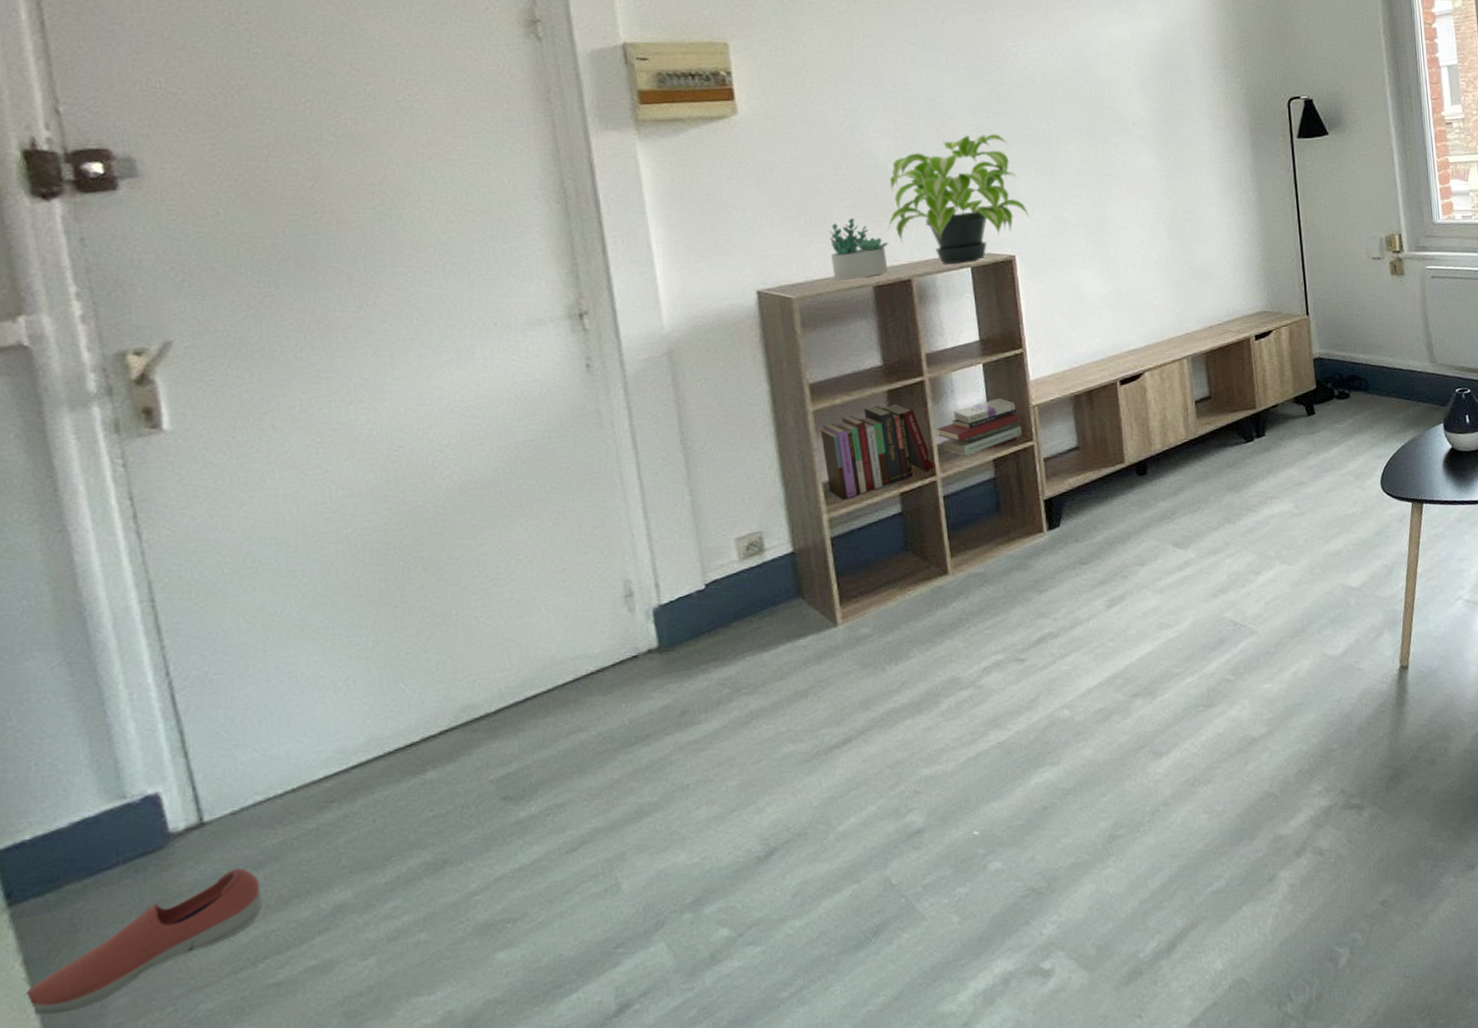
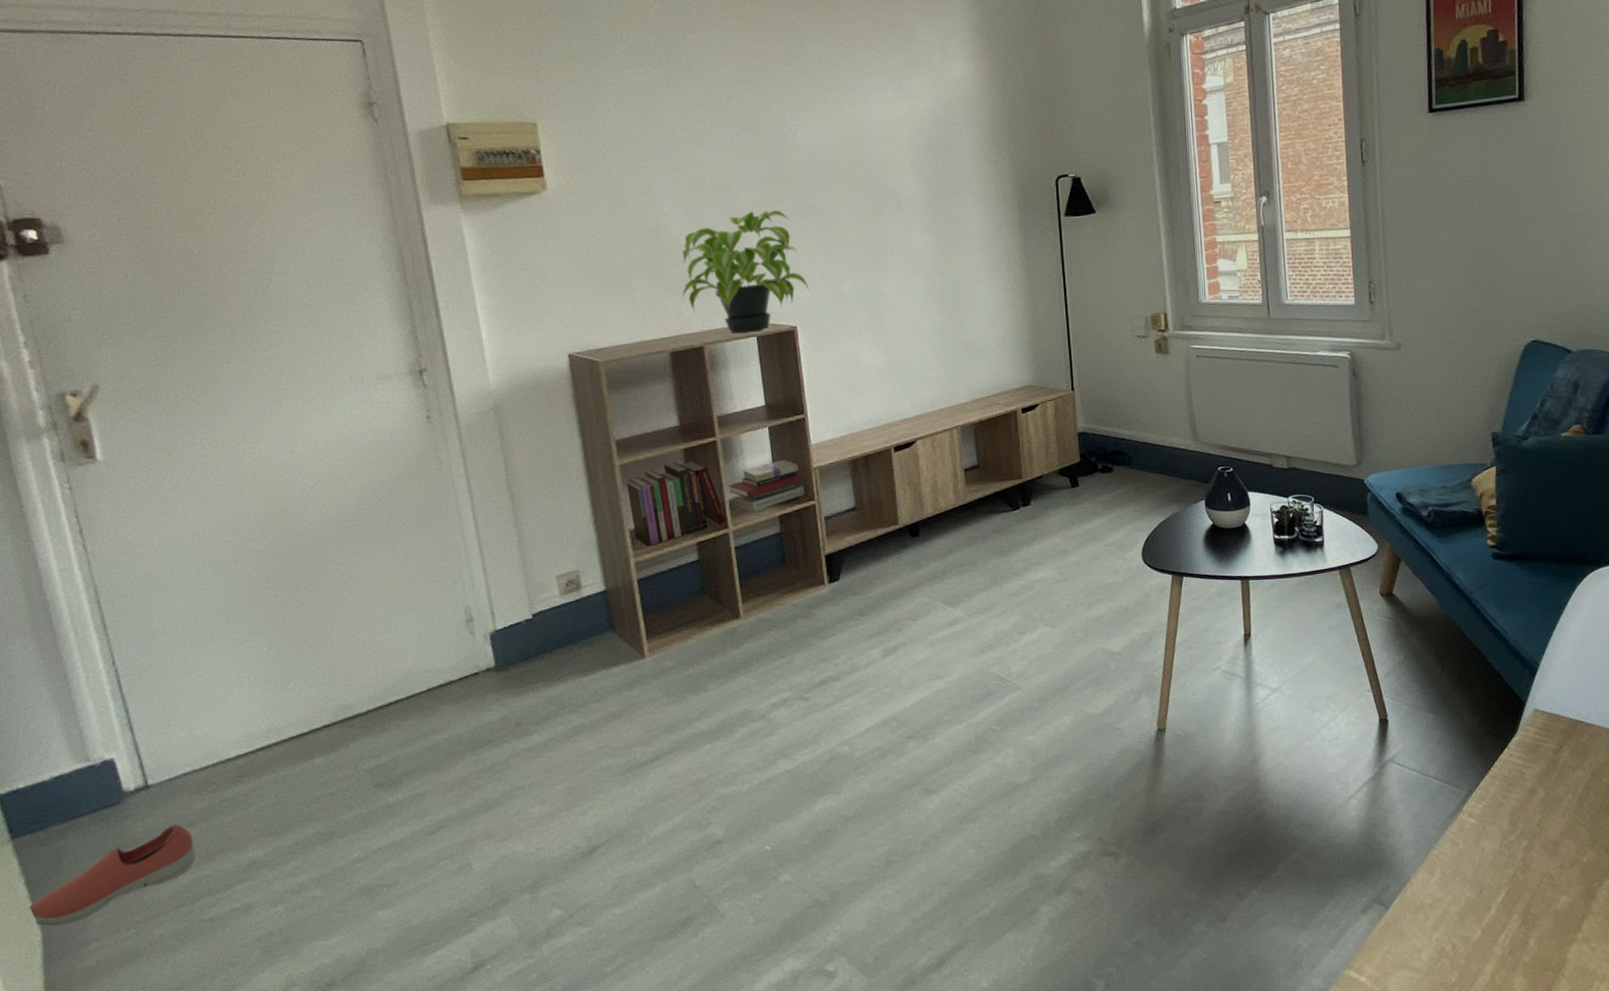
succulent plant: present [829,218,889,281] -> none [630,288,683,346]

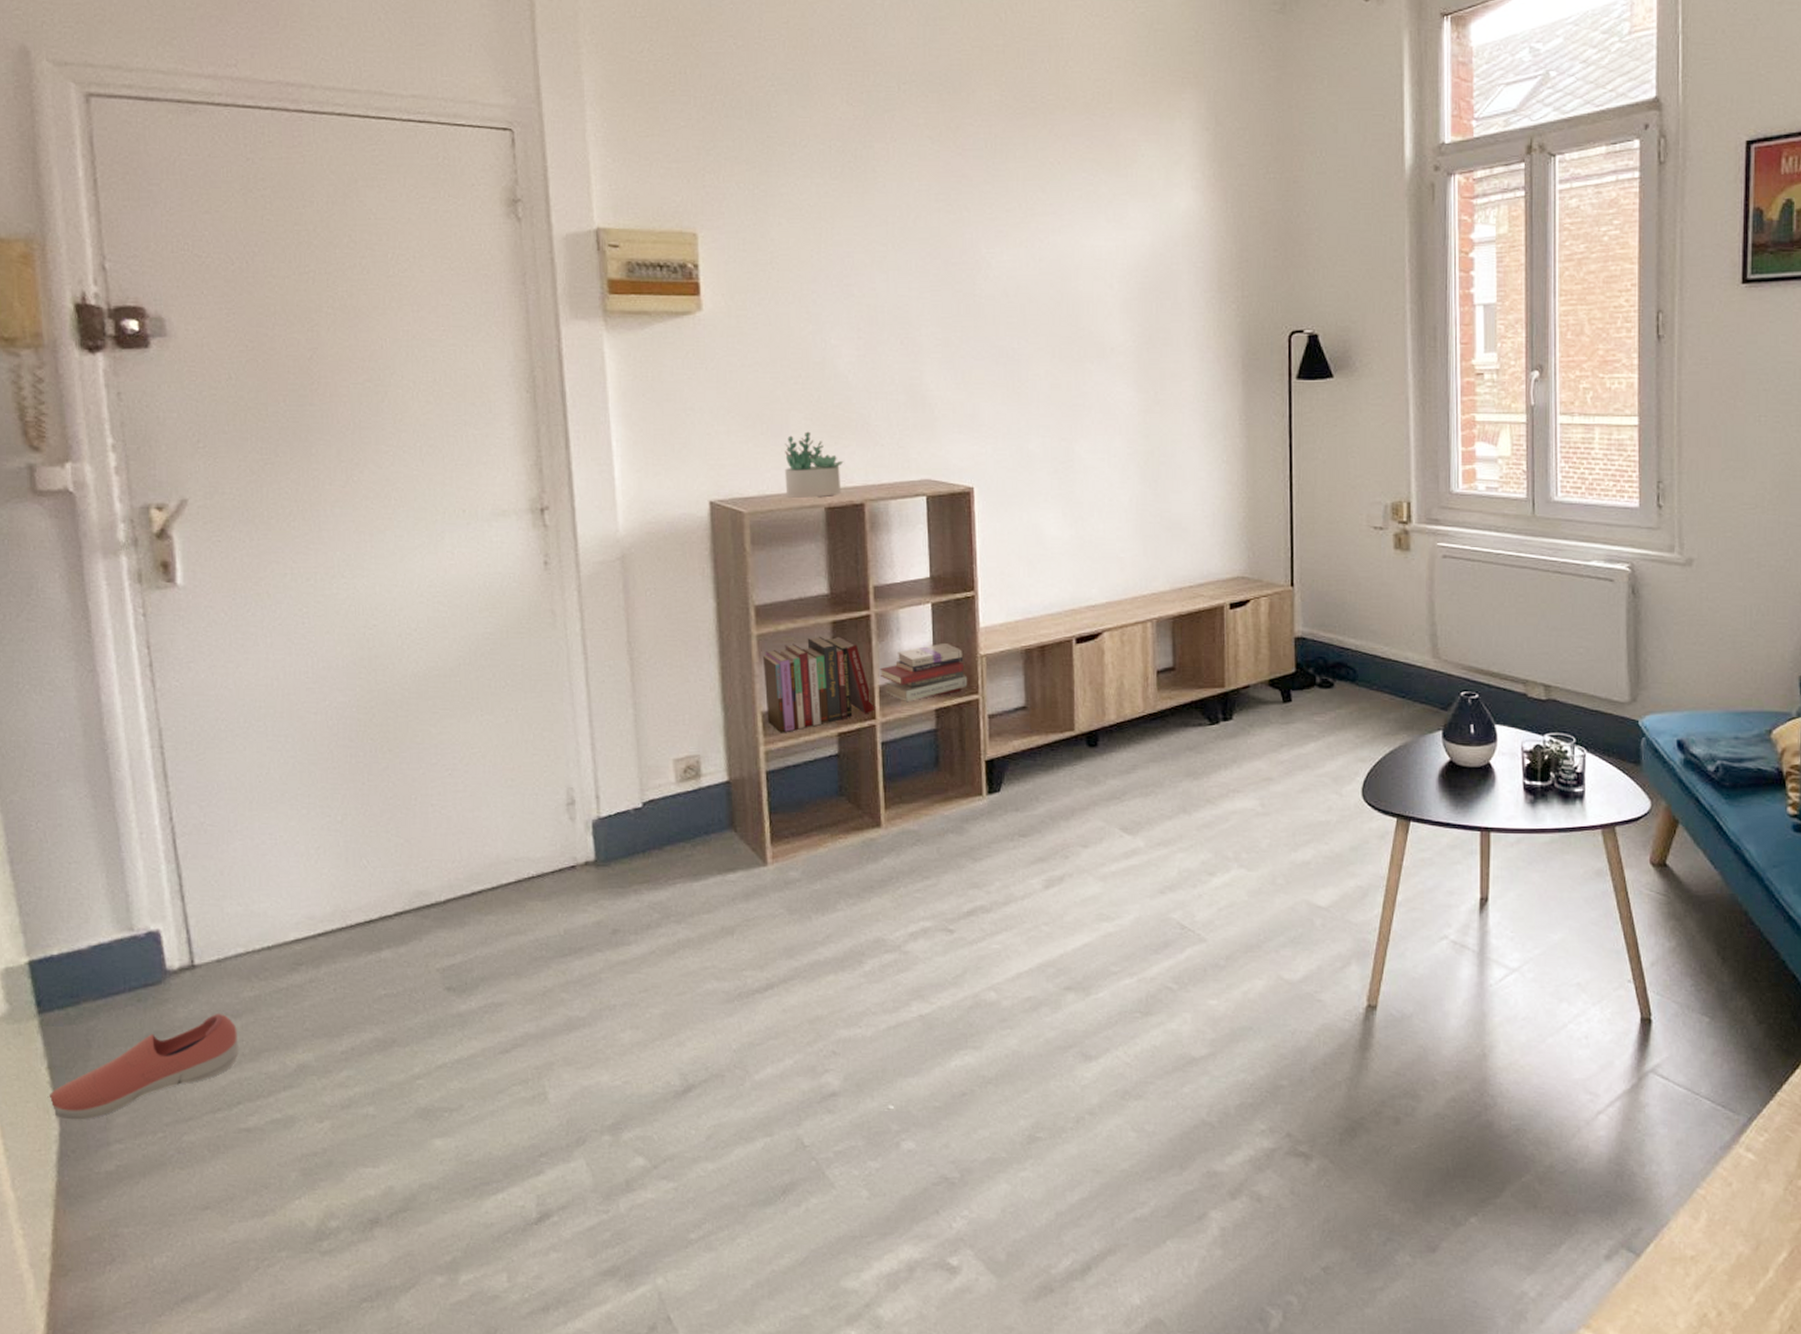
succulent plant: none [630,288,683,346] -> present [785,431,844,498]
plant: present [681,210,810,333] -> none [844,349,992,490]

